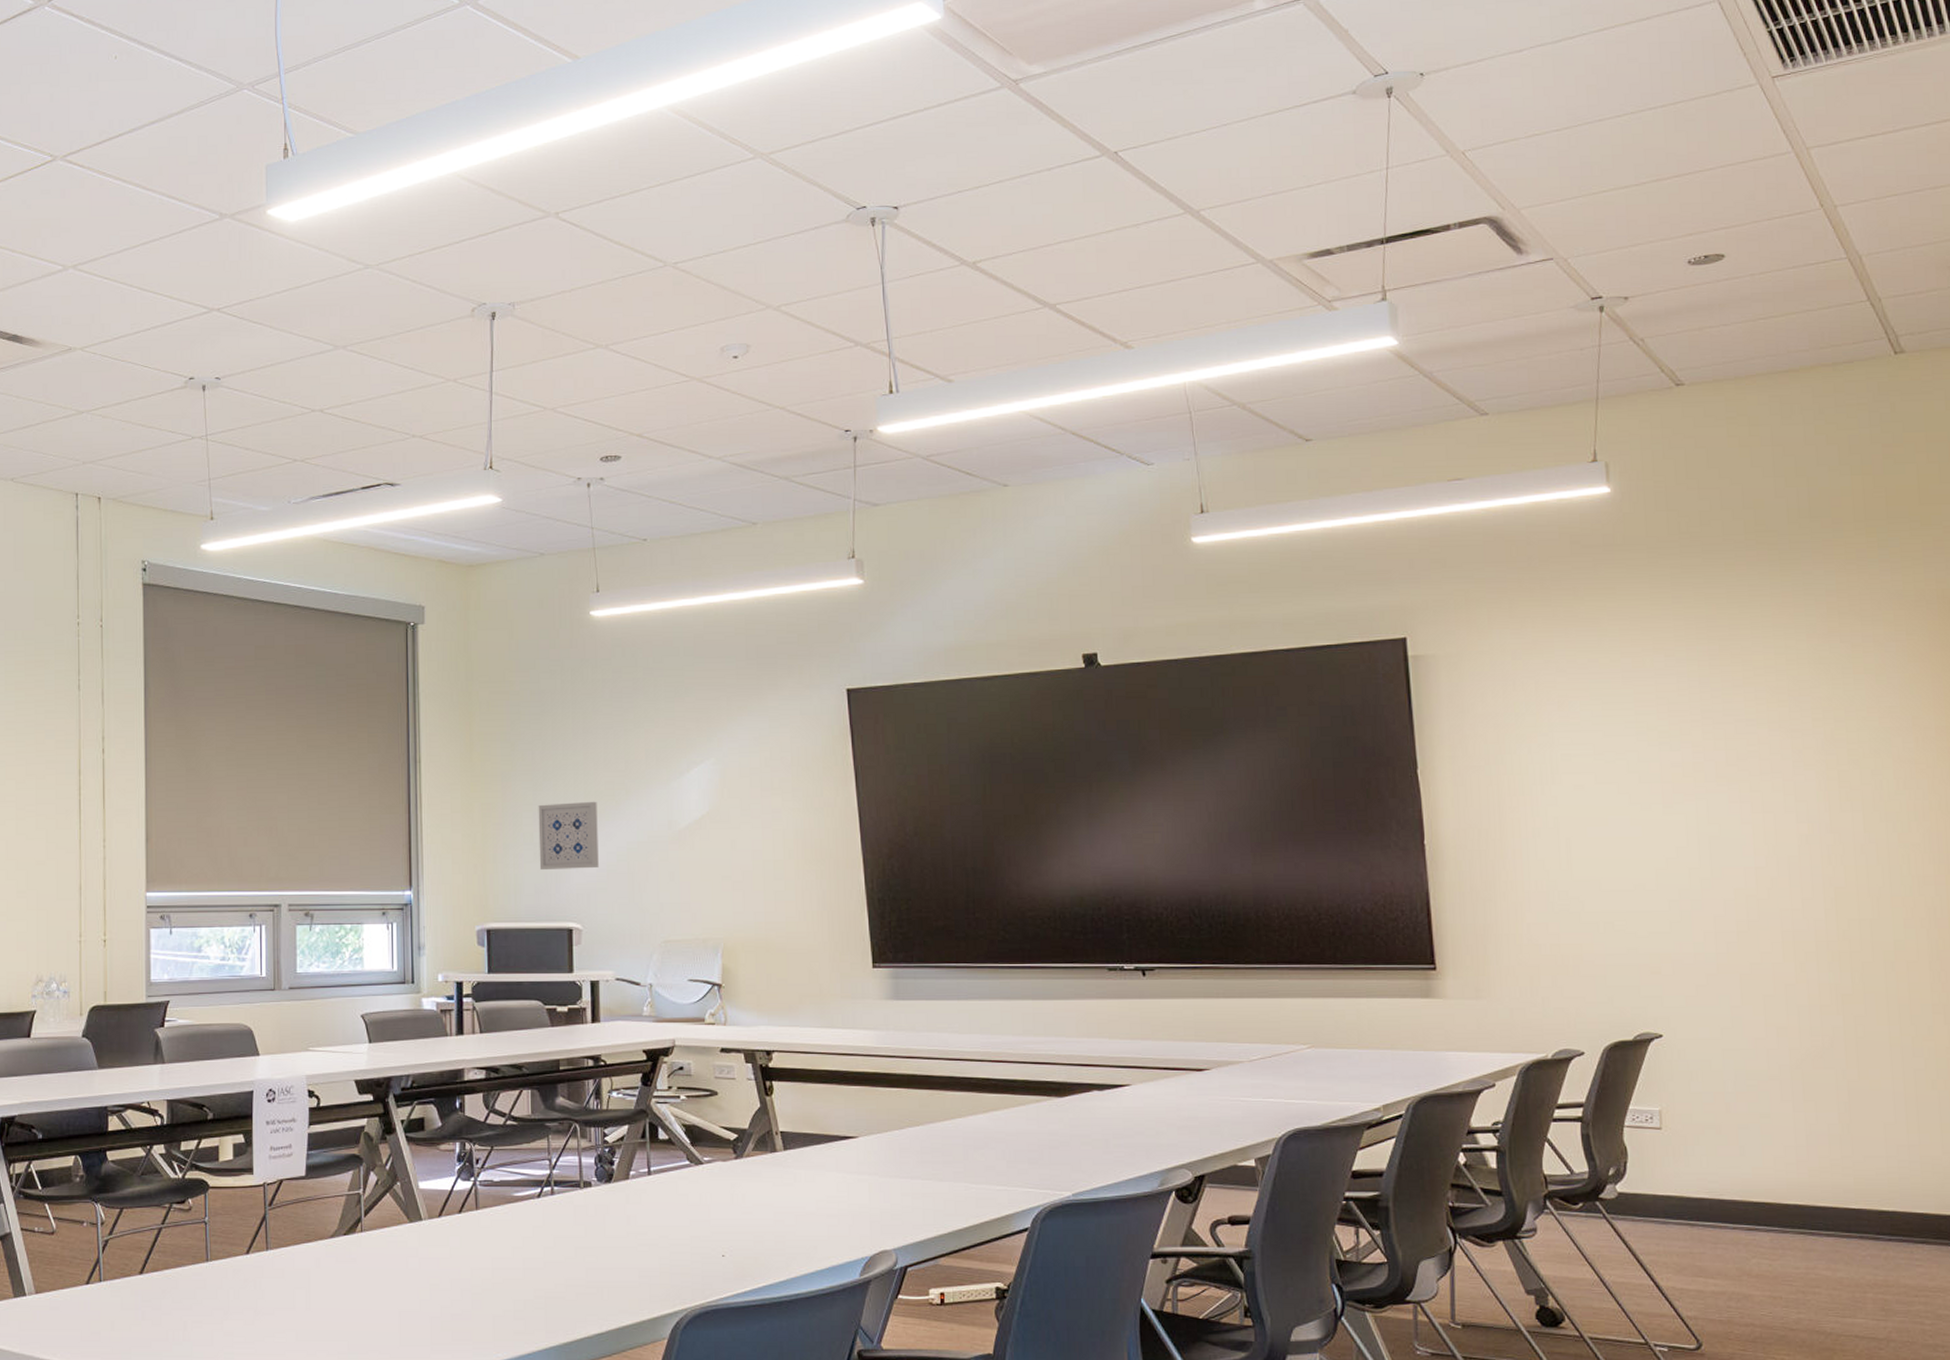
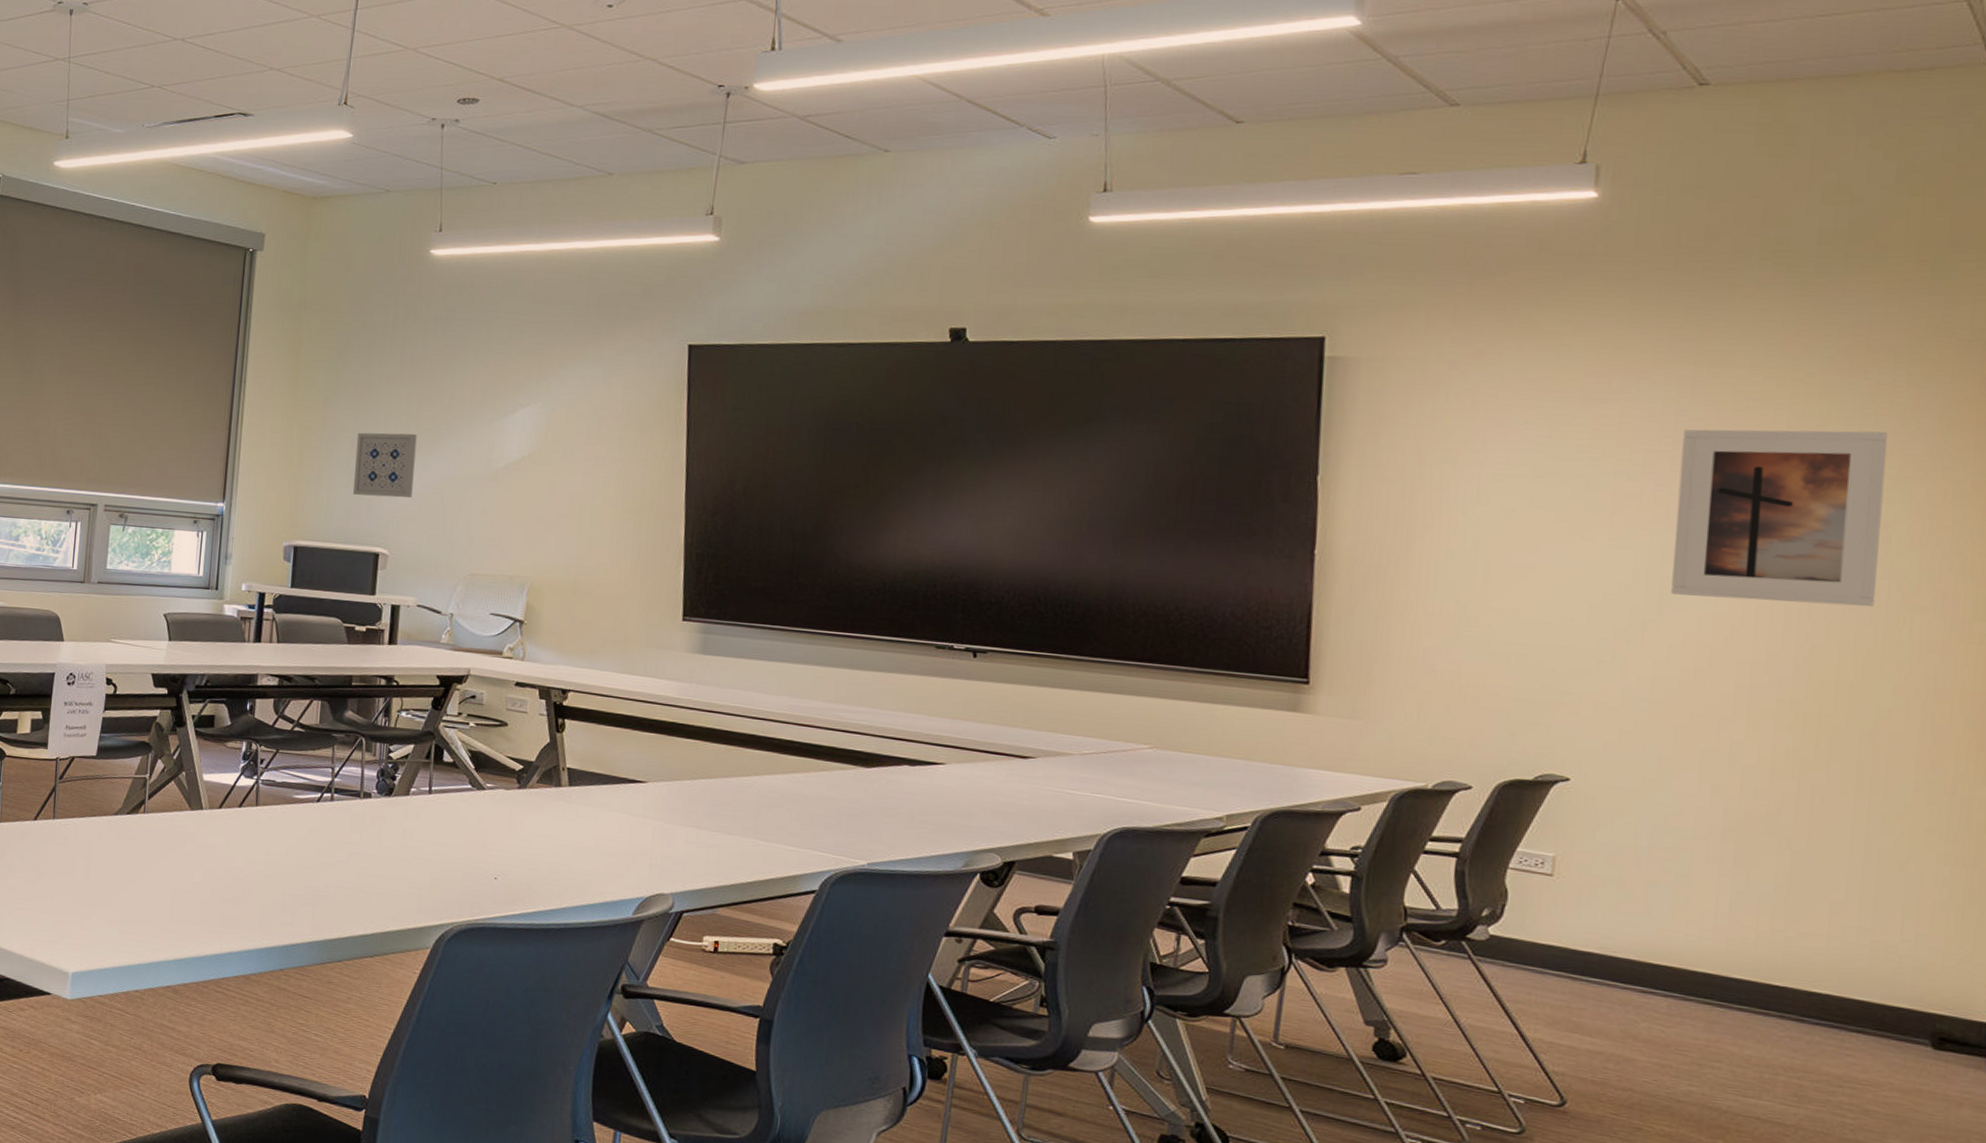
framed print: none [1708,688,1879,853] -> present [1671,429,1889,607]

